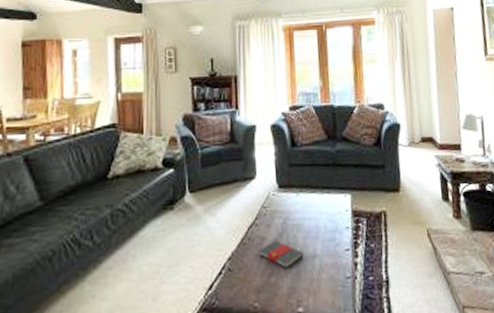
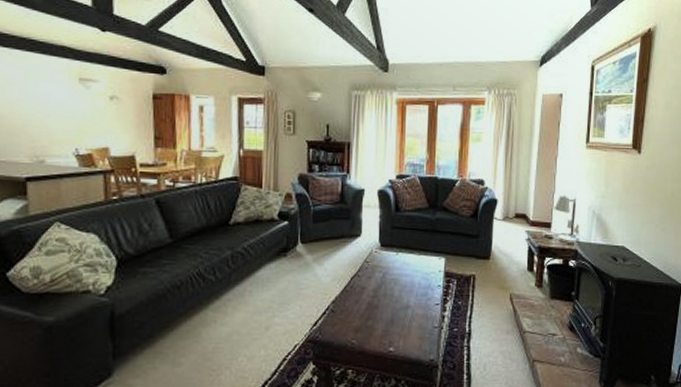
book: present [258,240,304,269] -> none [359,290,399,315]

